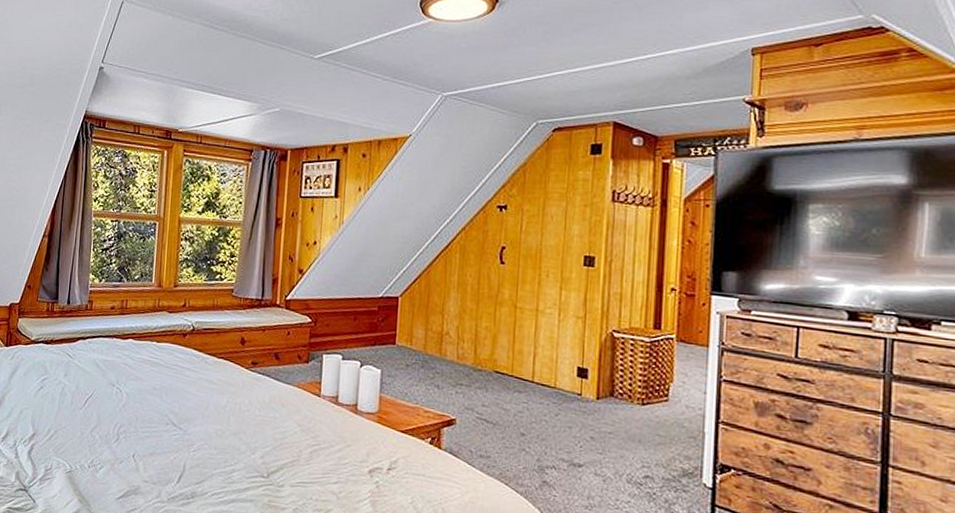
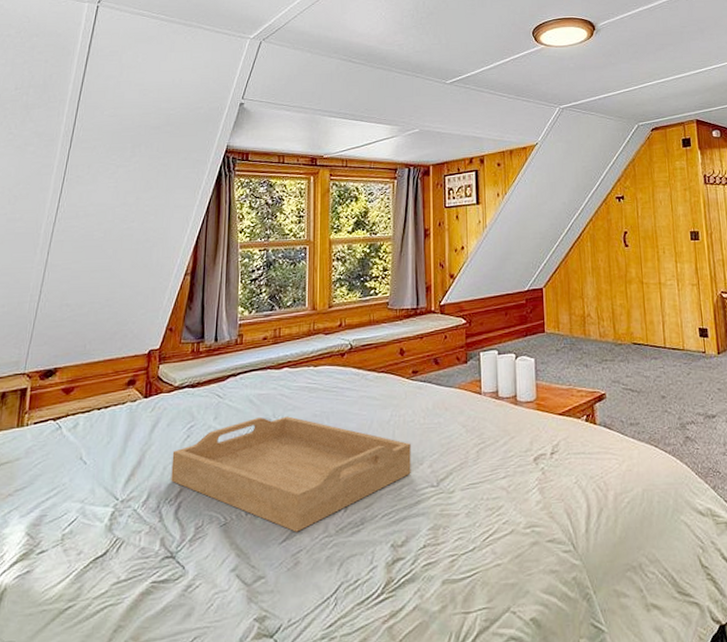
serving tray: none [26,381,245,492] -> present [171,416,411,532]

